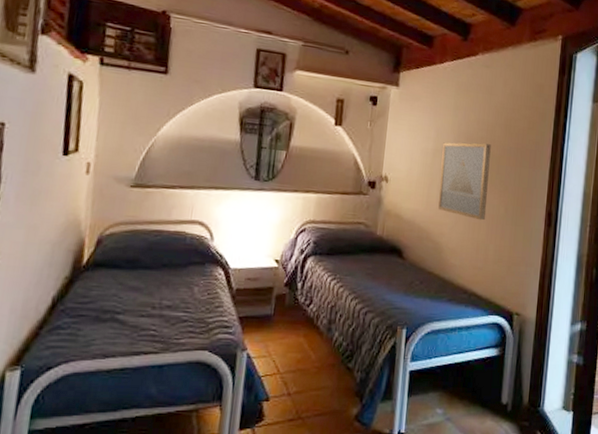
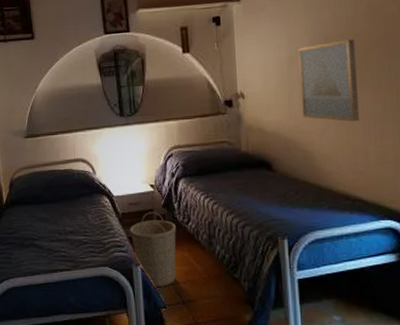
basket: none [241,290,296,377] -> present [130,212,177,288]

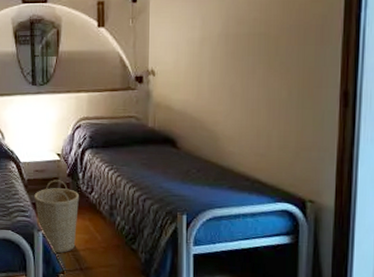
wall art: present [298,39,360,122] -> none [210,25,266,106]

